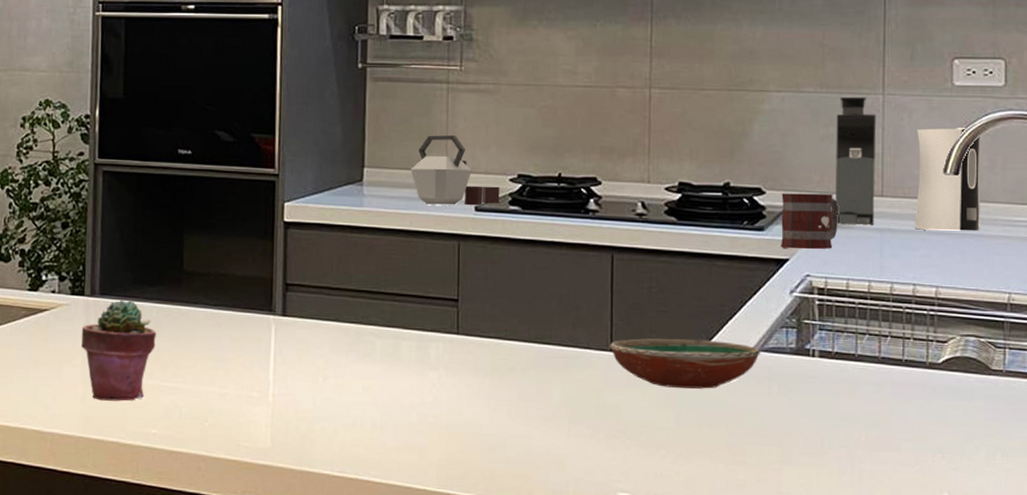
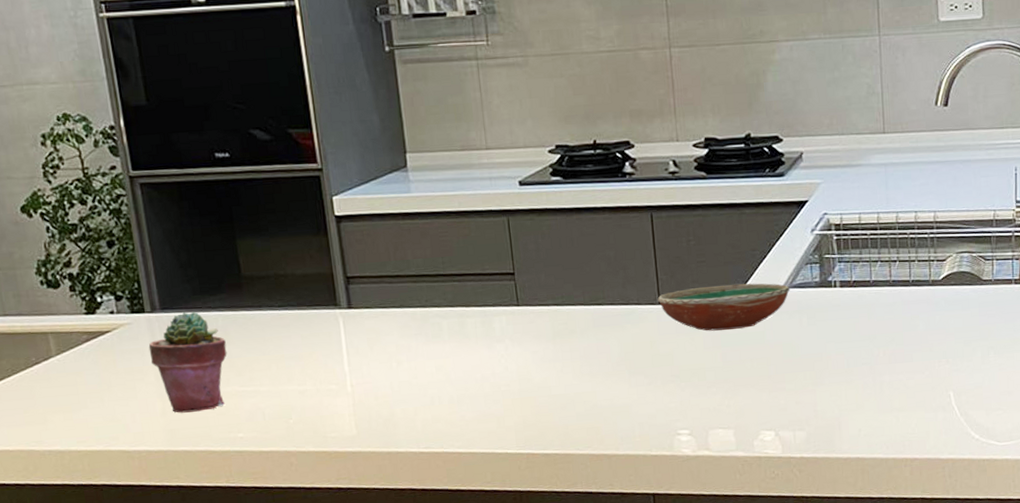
kettle: present [411,135,500,205] -> none [452,112,542,184]
mug: present [781,193,838,249] -> none [797,135,848,190]
coffee maker: present [836,96,876,226] -> none [839,39,879,164]
soap dispenser: present [915,128,982,231] -> none [910,61,969,161]

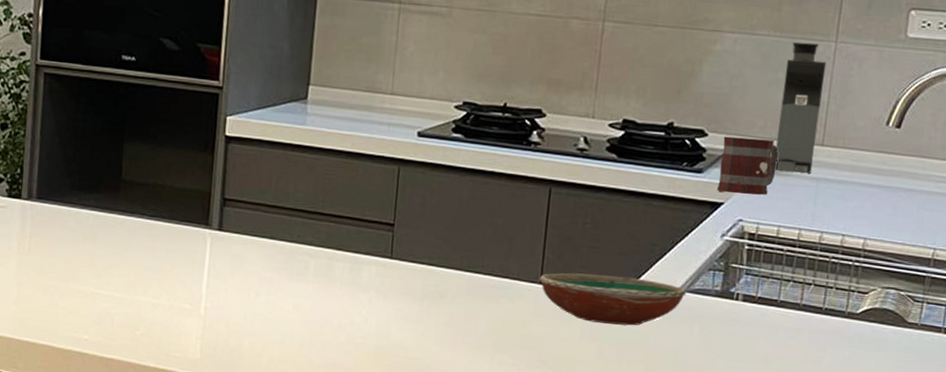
potted succulent: present [148,311,227,413] -> none [16,205,92,306]
mug: none [797,135,848,190] -> present [717,136,779,195]
coffee maker: none [839,39,879,164] -> present [775,42,827,175]

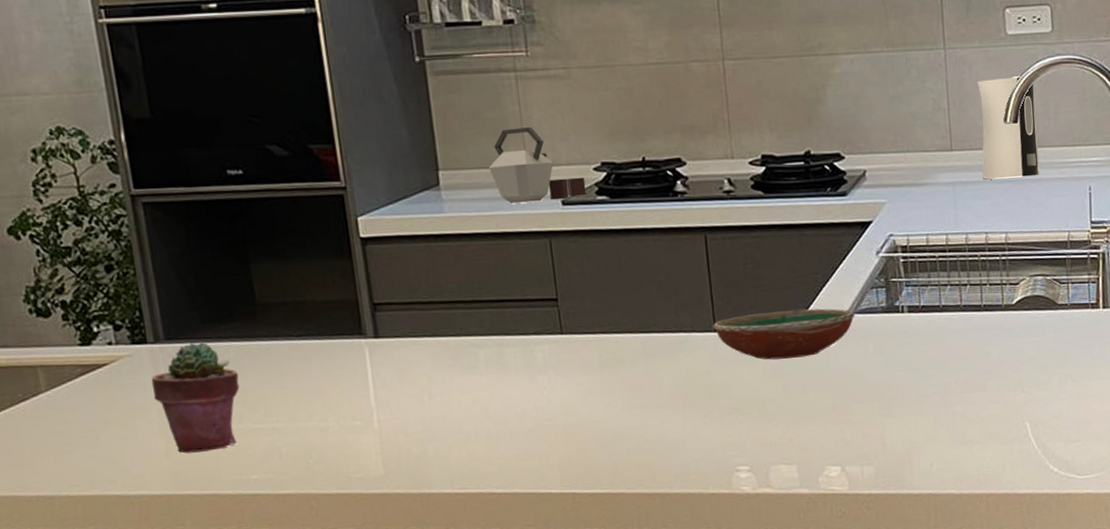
potted succulent: none [16,205,92,306] -> present [151,341,240,454]
kettle: none [356,56,445,131] -> present [489,127,587,204]
mug: present [717,136,779,195] -> none [859,153,914,211]
coffee maker: present [775,42,827,175] -> none [903,52,946,183]
soap dispenser: none [851,79,928,186] -> present [978,76,1040,180]

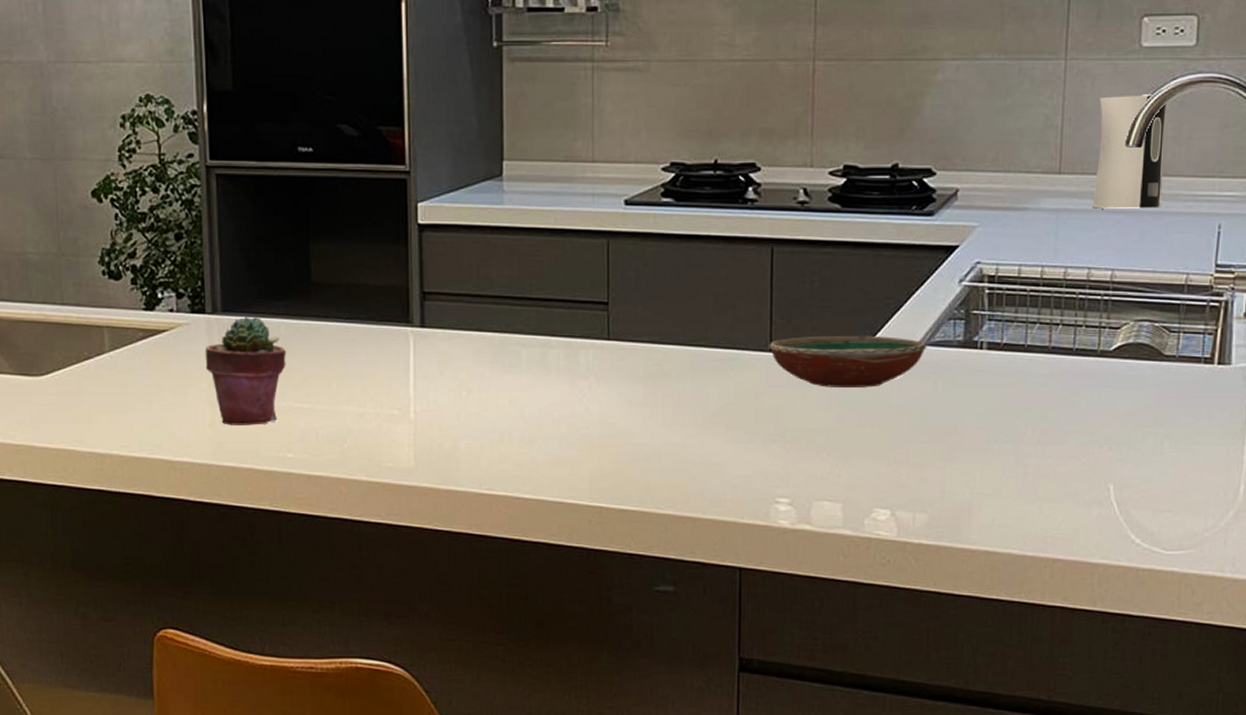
kettle: present [489,127,587,204] -> none [554,121,652,199]

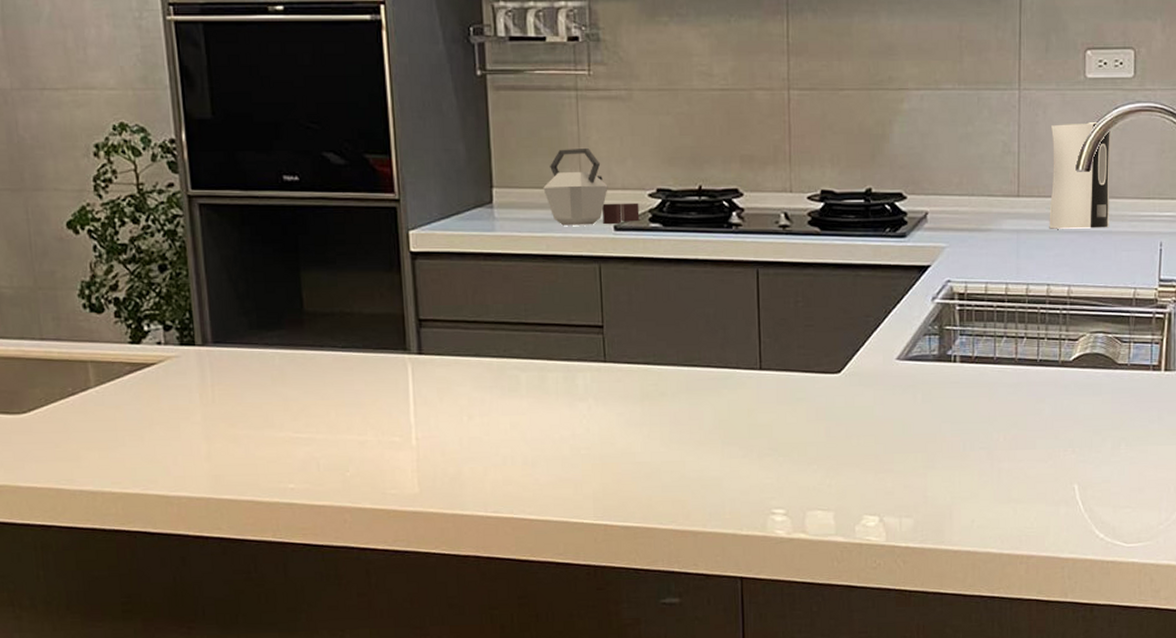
potted succulent: present [205,316,286,425] -> none [197,347,283,458]
kettle: none [554,121,652,199] -> present [543,149,640,226]
decorative bowl: present [769,335,927,387] -> none [759,352,906,402]

